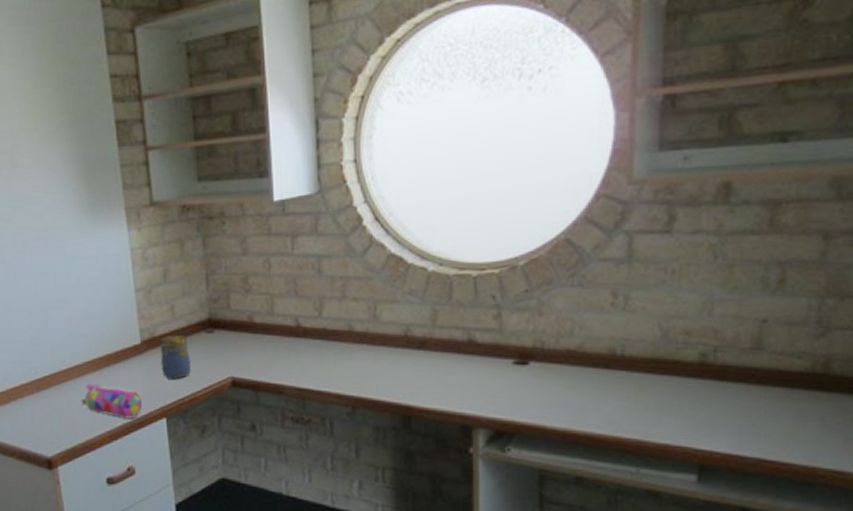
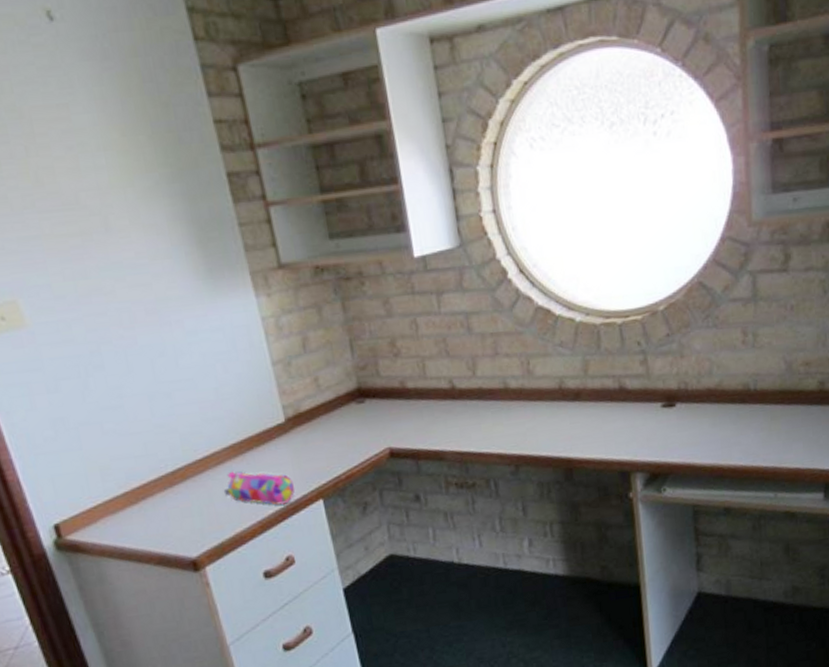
jar: present [160,334,191,379] -> none [306,408,345,457]

